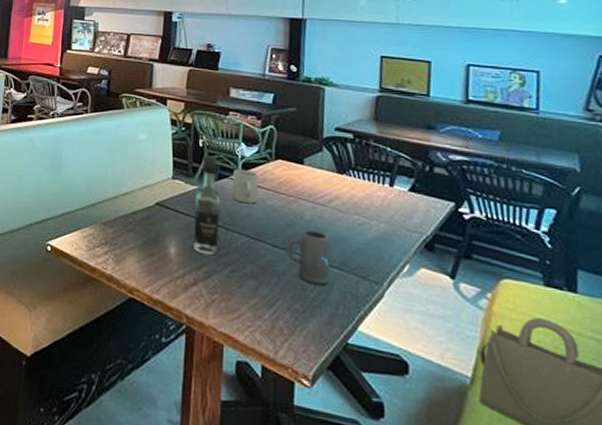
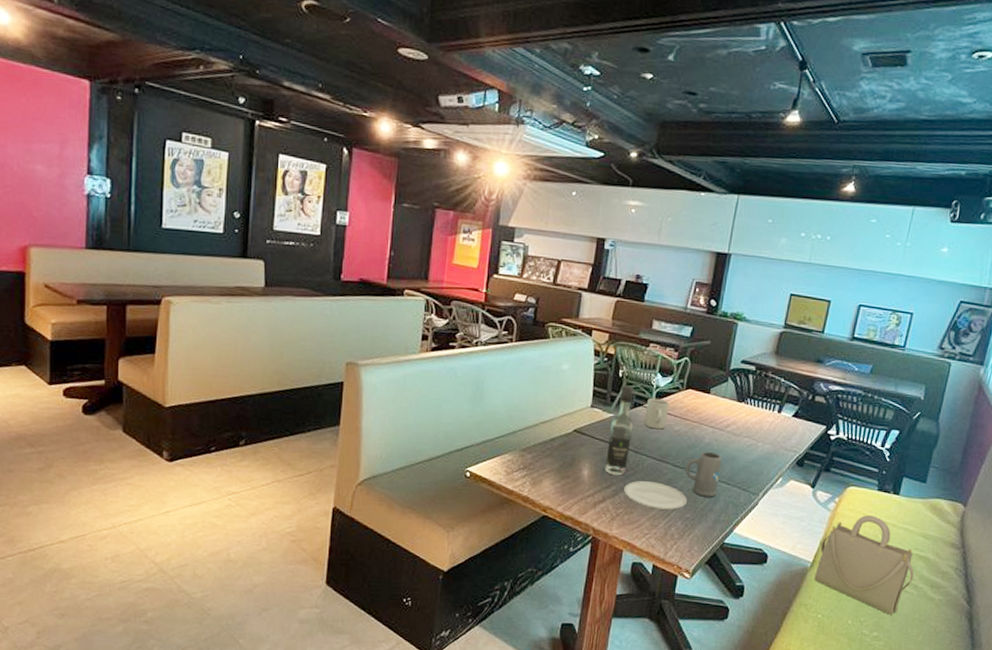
plate: none [217,262,293,299] -> present [624,481,687,510]

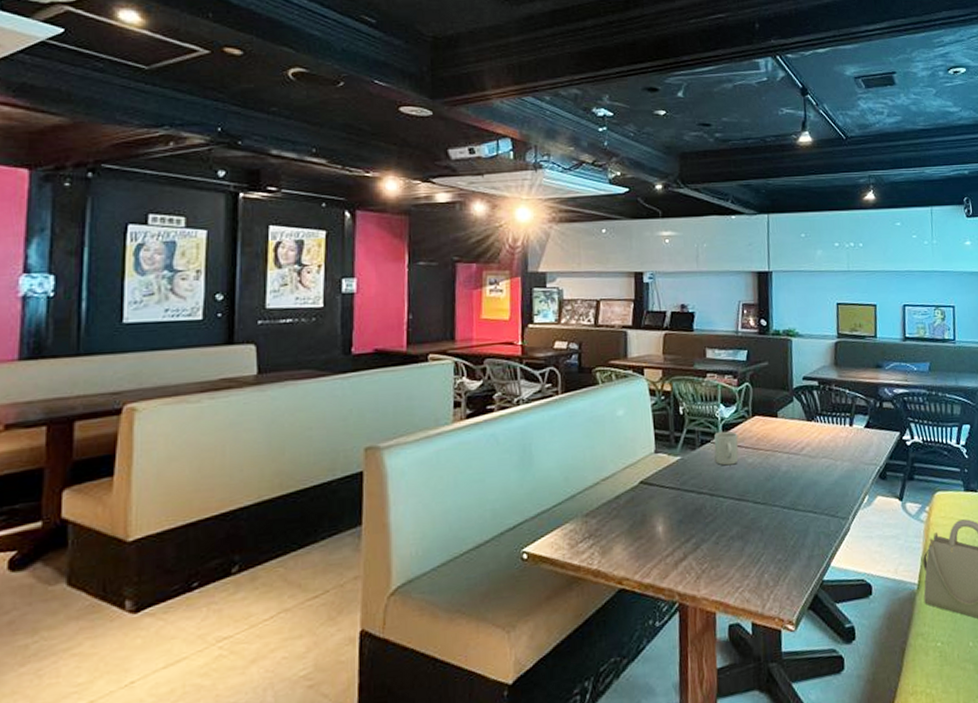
bottle: present [605,385,634,476] -> none [679,422,705,526]
plate: present [624,481,687,510] -> none [705,525,775,556]
beer mug: present [685,451,722,498] -> none [767,479,805,532]

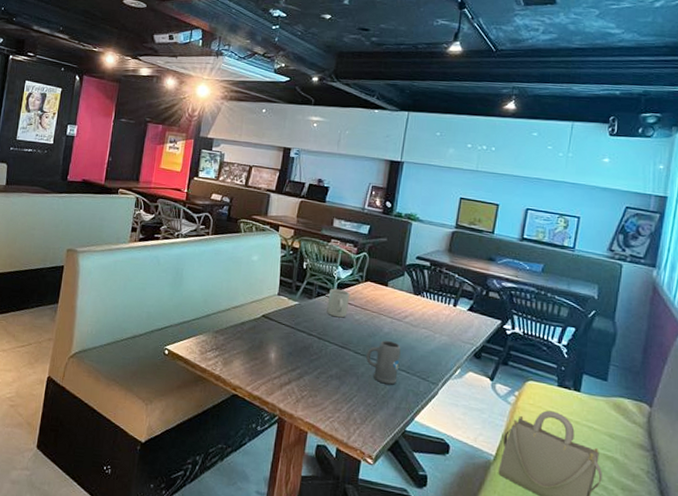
beer mug: none [767,479,805,532] -> present [366,340,401,385]

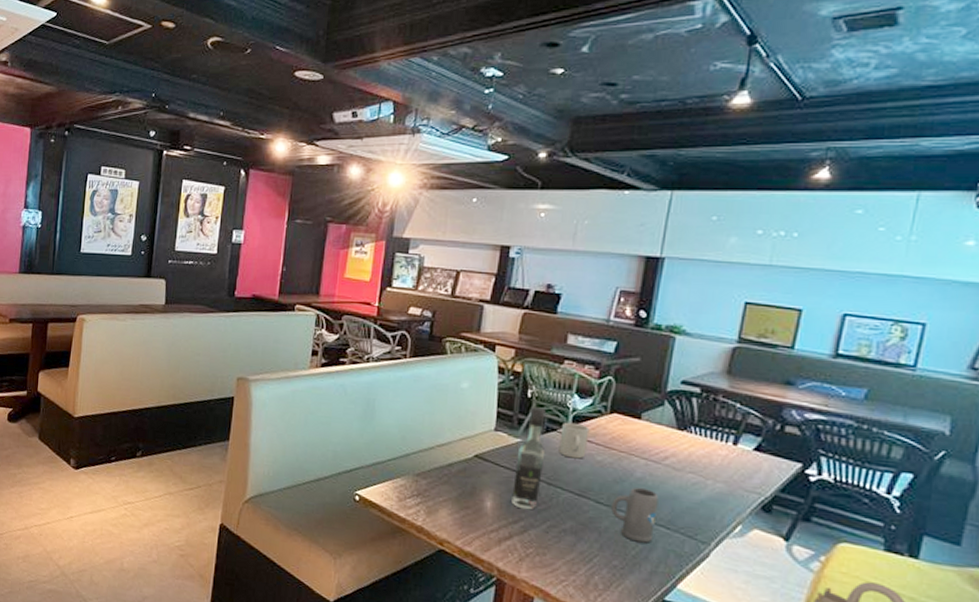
bottle: none [290,276,317,360] -> present [511,407,546,510]

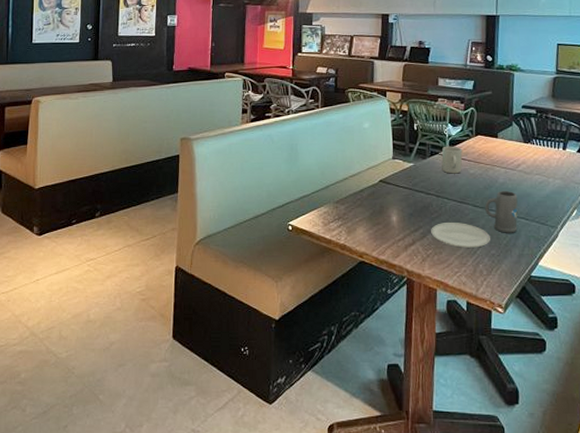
bottle: present [511,407,546,510] -> none [411,137,433,219]
plate: none [534,517,614,555] -> present [431,223,490,248]

